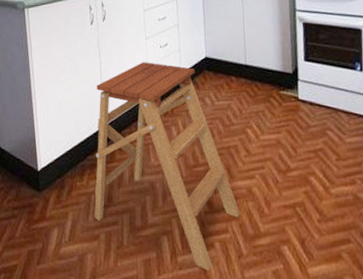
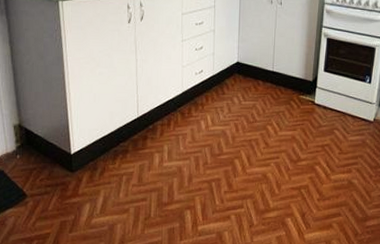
step ladder: present [94,62,240,271] -> none [125,62,255,237]

